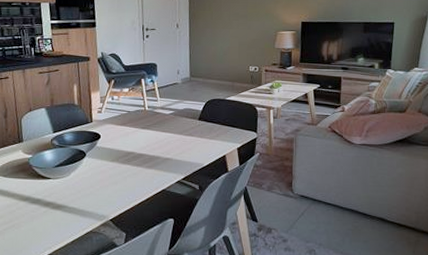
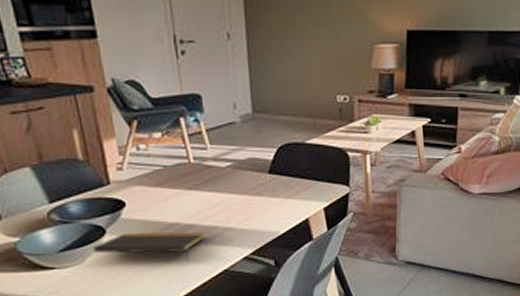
notepad: none [76,156,150,182] -> present [93,232,204,262]

